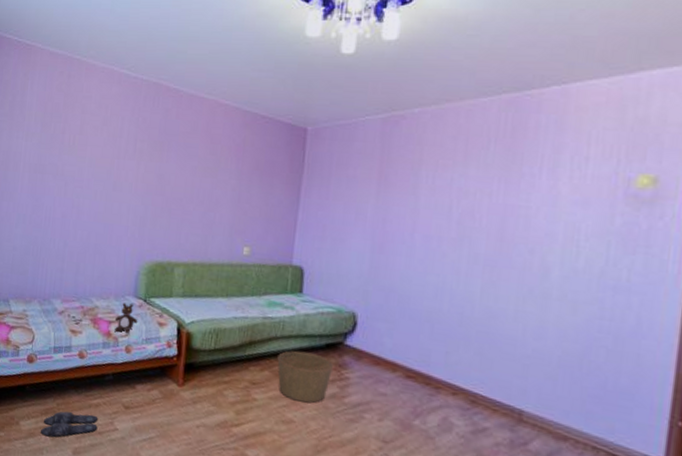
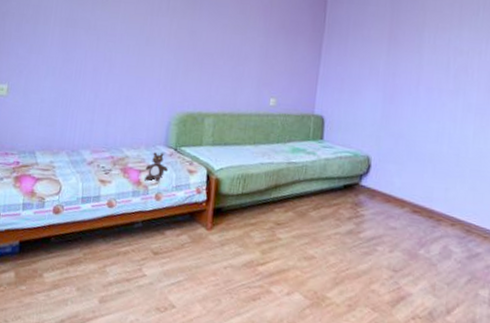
slippers: present [41,411,98,438] -> none [66,260,126,288]
basket: present [277,351,334,404] -> none [300,192,351,240]

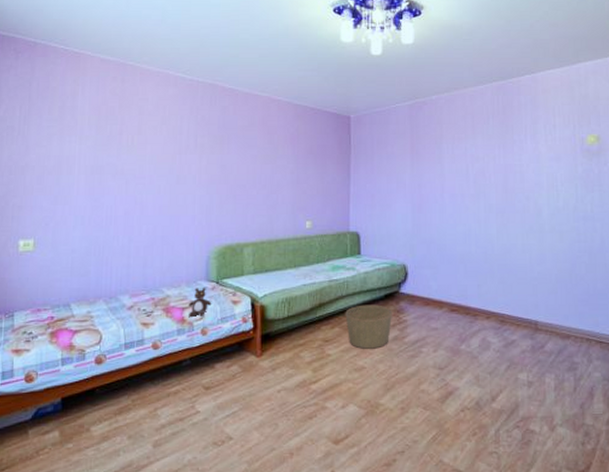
basket: none [300,192,351,240] -> present [345,304,393,349]

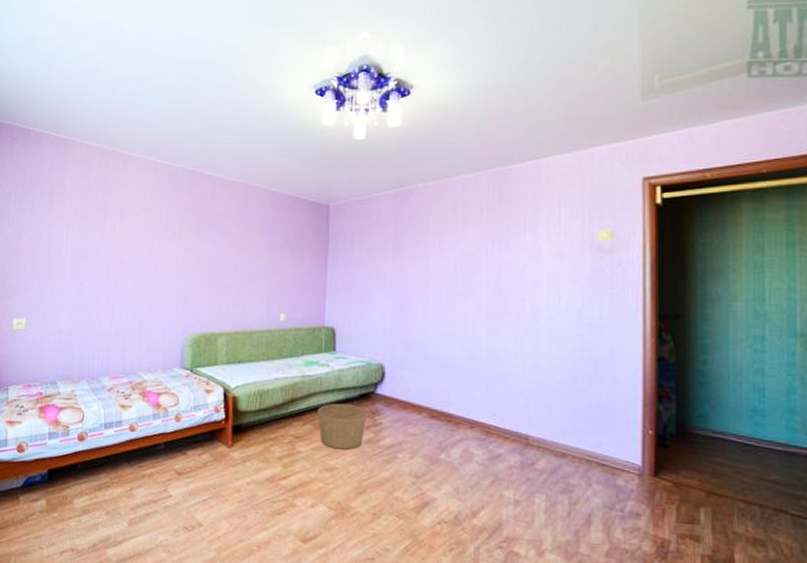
stuffed animal: present [188,288,212,318] -> none [163,374,186,404]

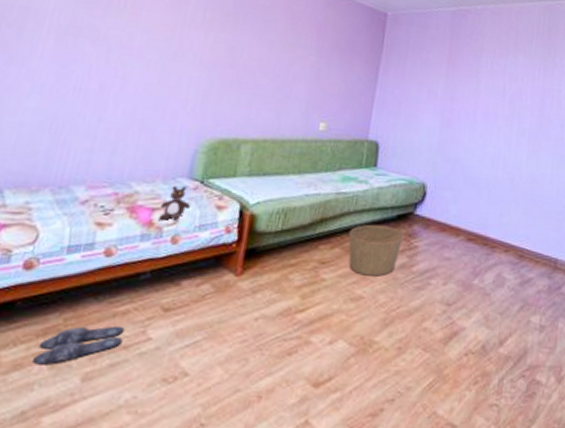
slippers: none [95,484,152,512] -> present [33,325,124,365]
stuffed animal: none [163,374,186,404] -> present [158,186,191,223]

